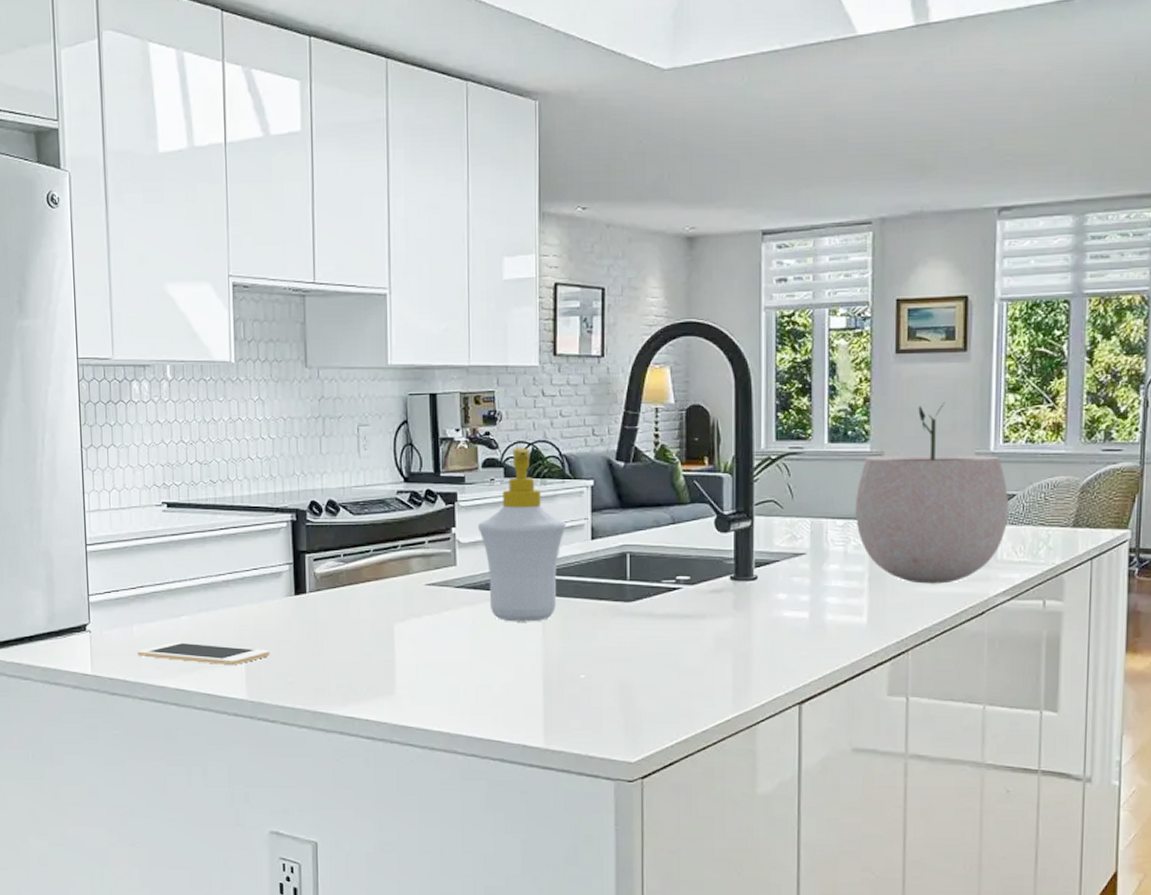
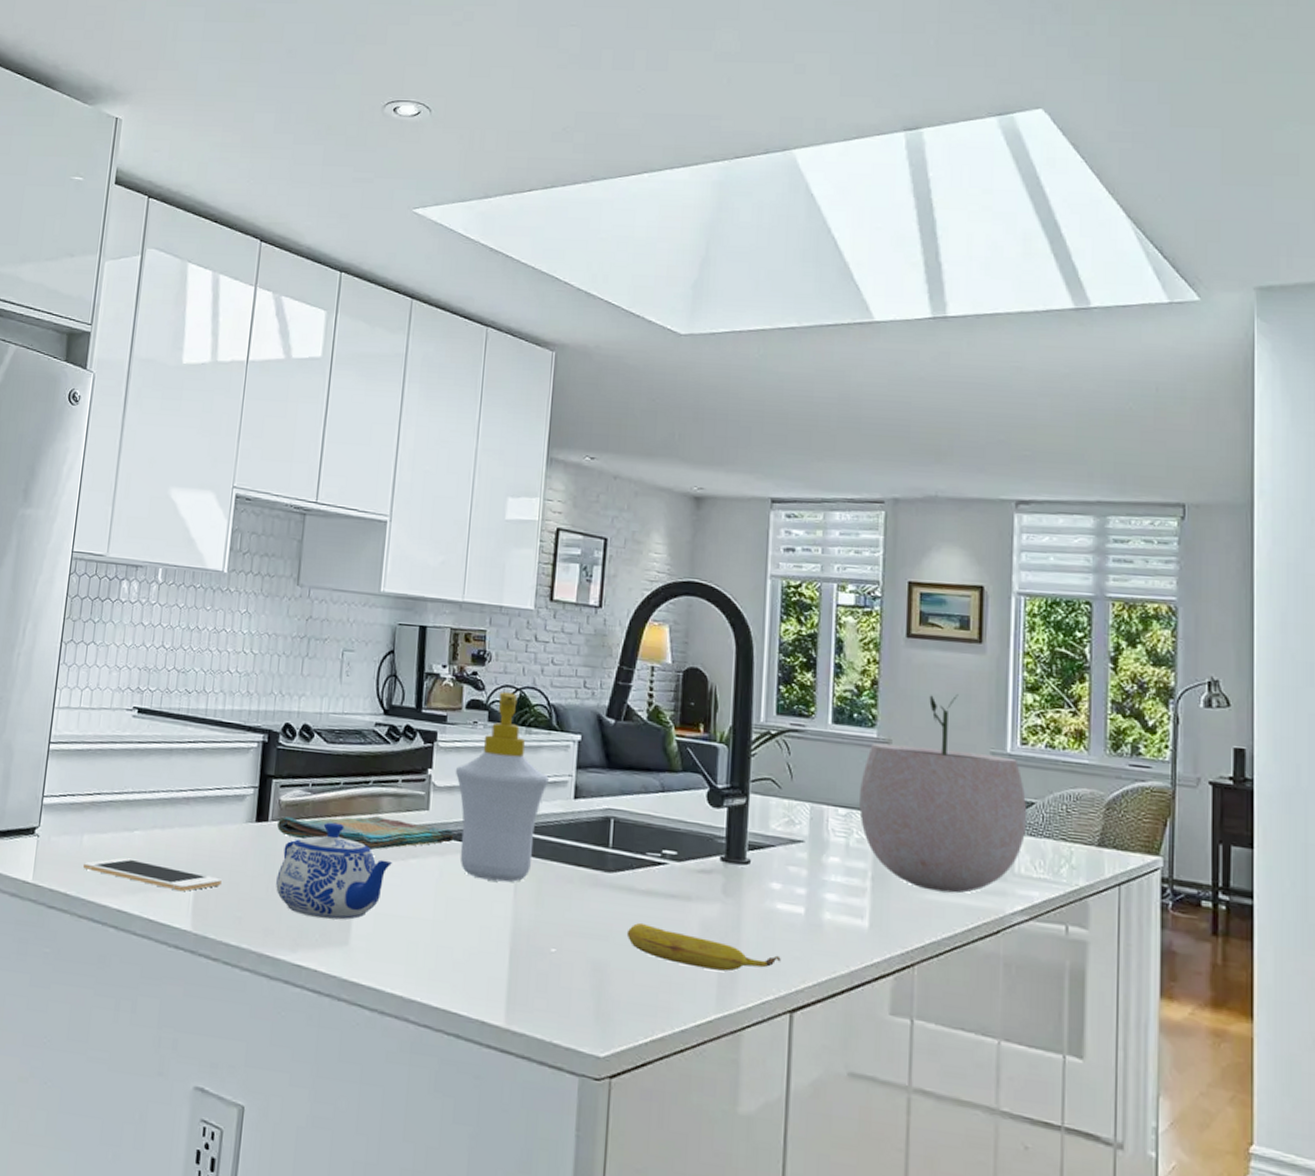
dish towel: none [316,576,482,607] -> present [277,815,454,850]
teapot: none [321,587,428,674] -> present [276,822,393,920]
banana: none [648,643,789,676] -> present [626,922,781,972]

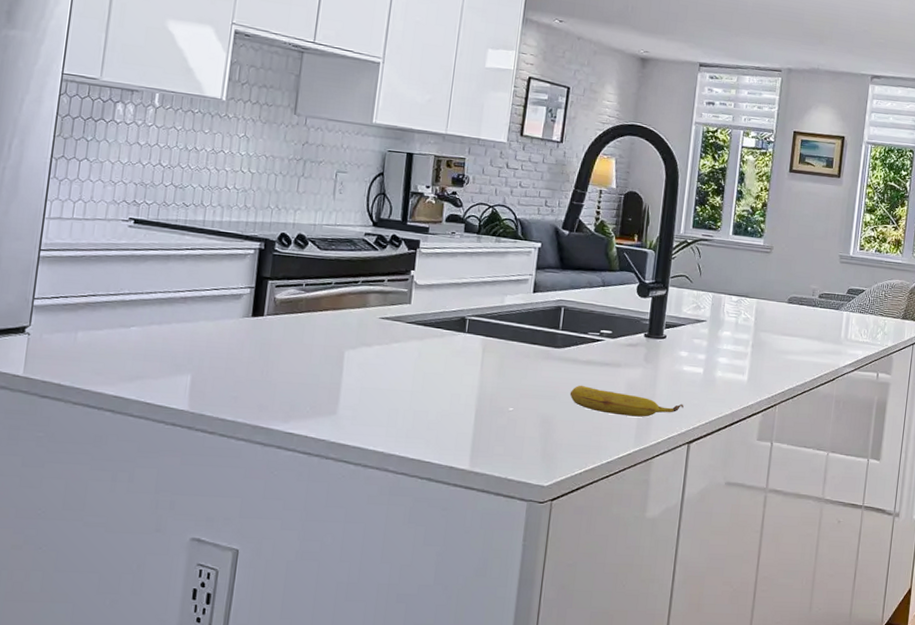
cell phone: present [83,857,222,892] -> none [78,351,218,378]
teapot: present [276,822,393,920] -> none [270,315,378,395]
dish towel: present [277,815,454,850] -> none [272,309,432,337]
soap bottle: present [455,692,549,883] -> none [434,208,513,359]
plant pot: present [859,694,1028,894] -> none [747,214,860,354]

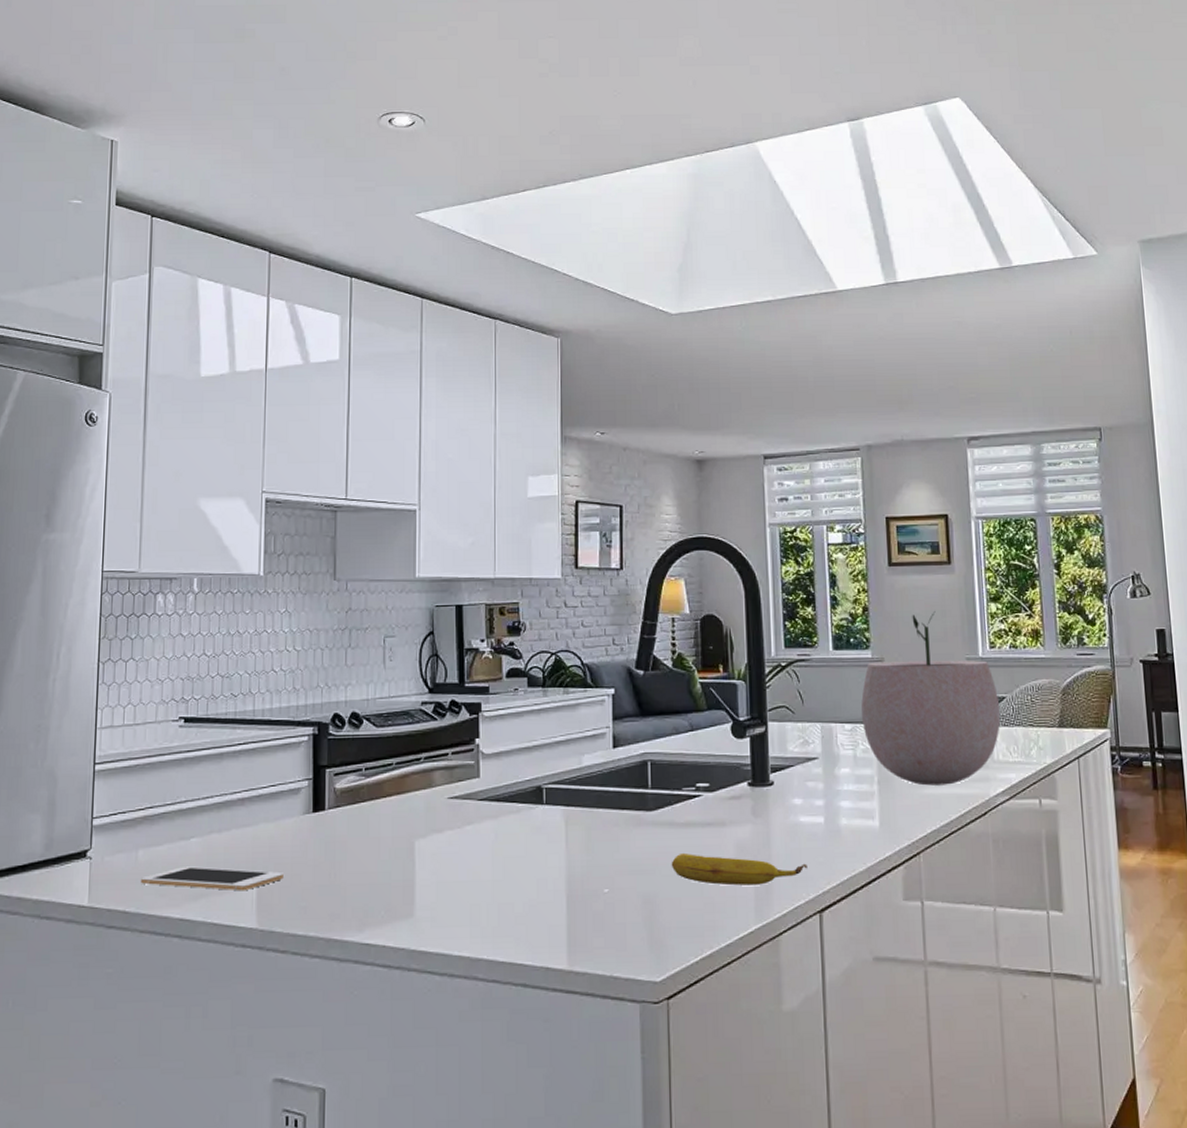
cell phone: none [78,351,218,378] -> present [141,866,283,891]
plant pot: none [747,214,860,354] -> present [861,611,1001,786]

